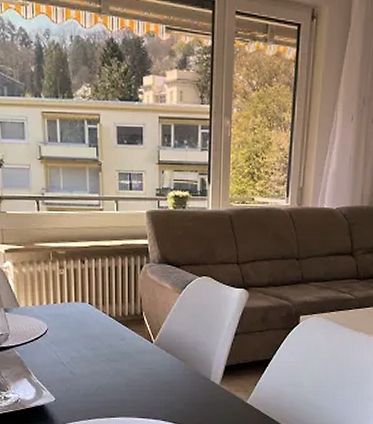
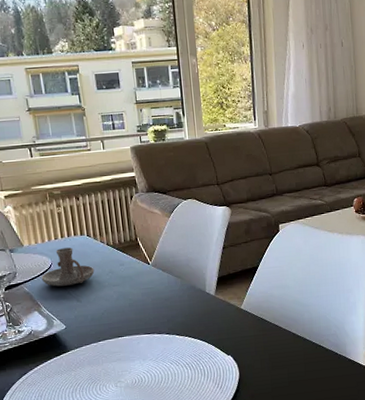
candle holder: none [35,314,93,355] -> present [41,247,95,287]

